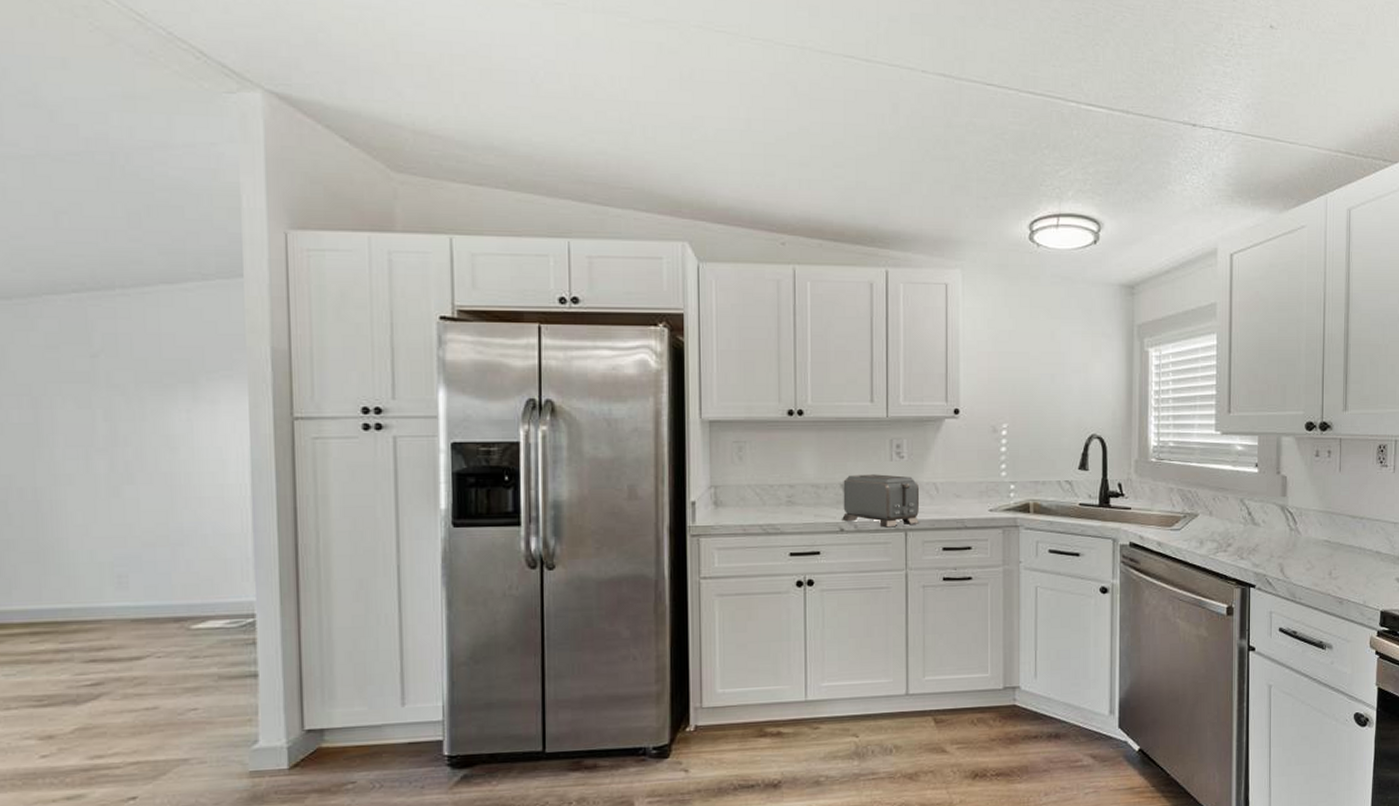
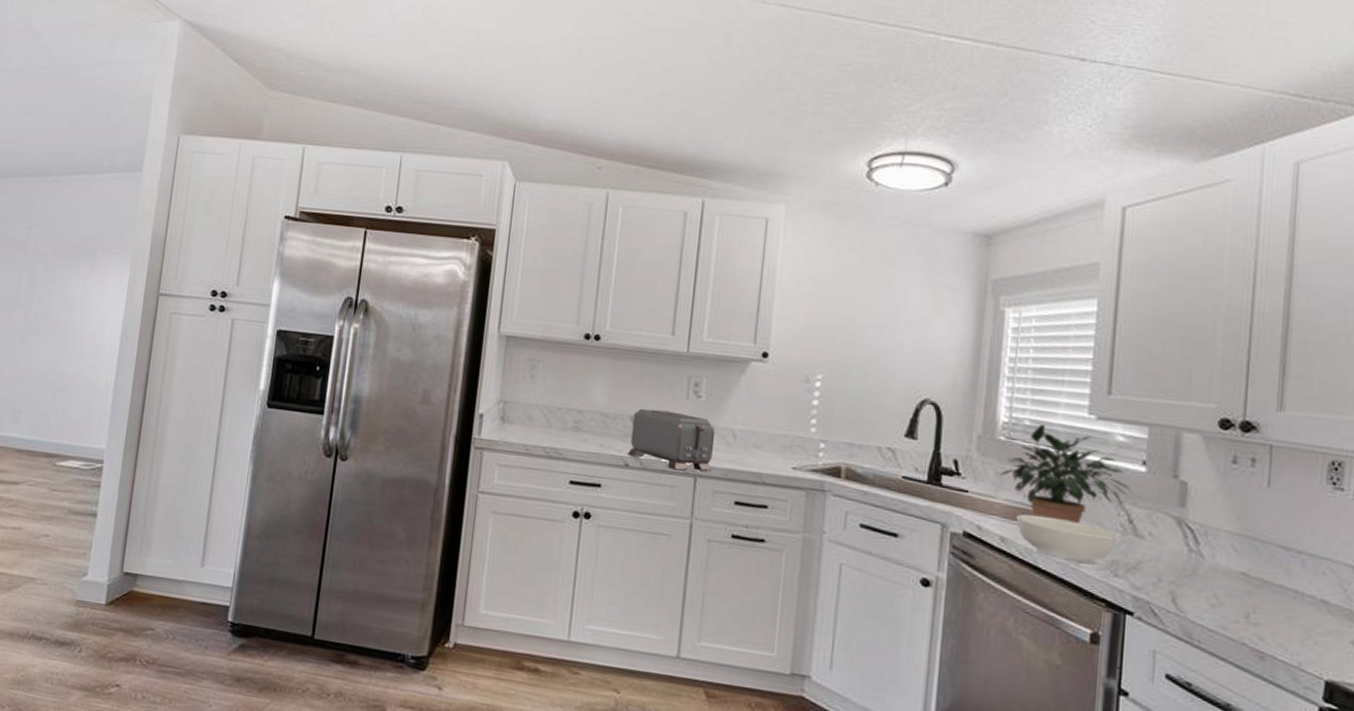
potted plant: none [1153,444,1250,522] -> present [999,424,1133,523]
bowl: none [1168,519,1243,554] -> present [1016,514,1120,564]

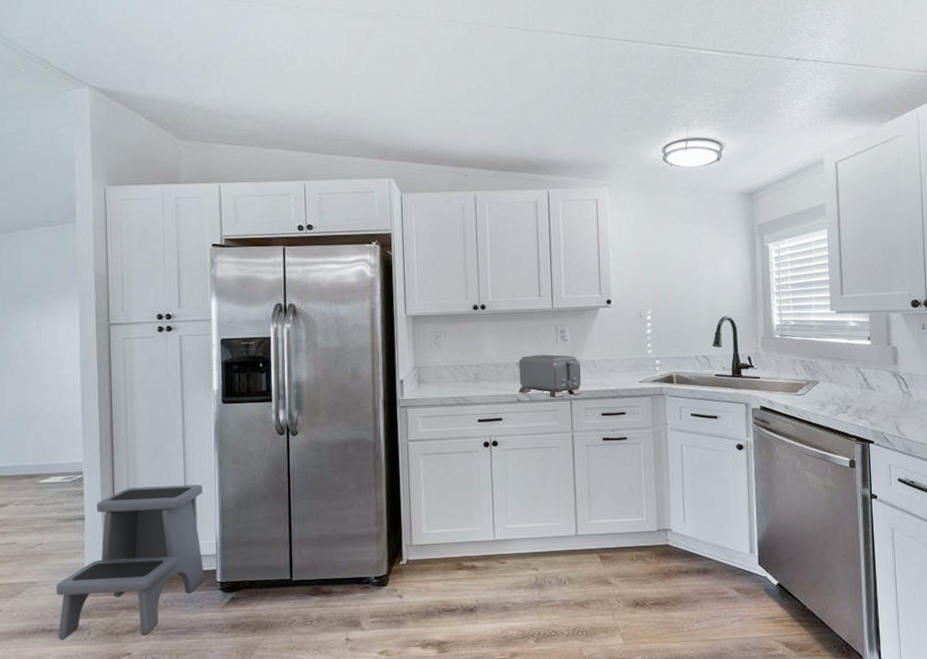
step stool: none [47,488,229,668] -> present [56,484,205,639]
potted plant: present [999,424,1133,523] -> none [779,322,864,388]
bowl: present [1016,514,1120,564] -> none [793,385,860,415]

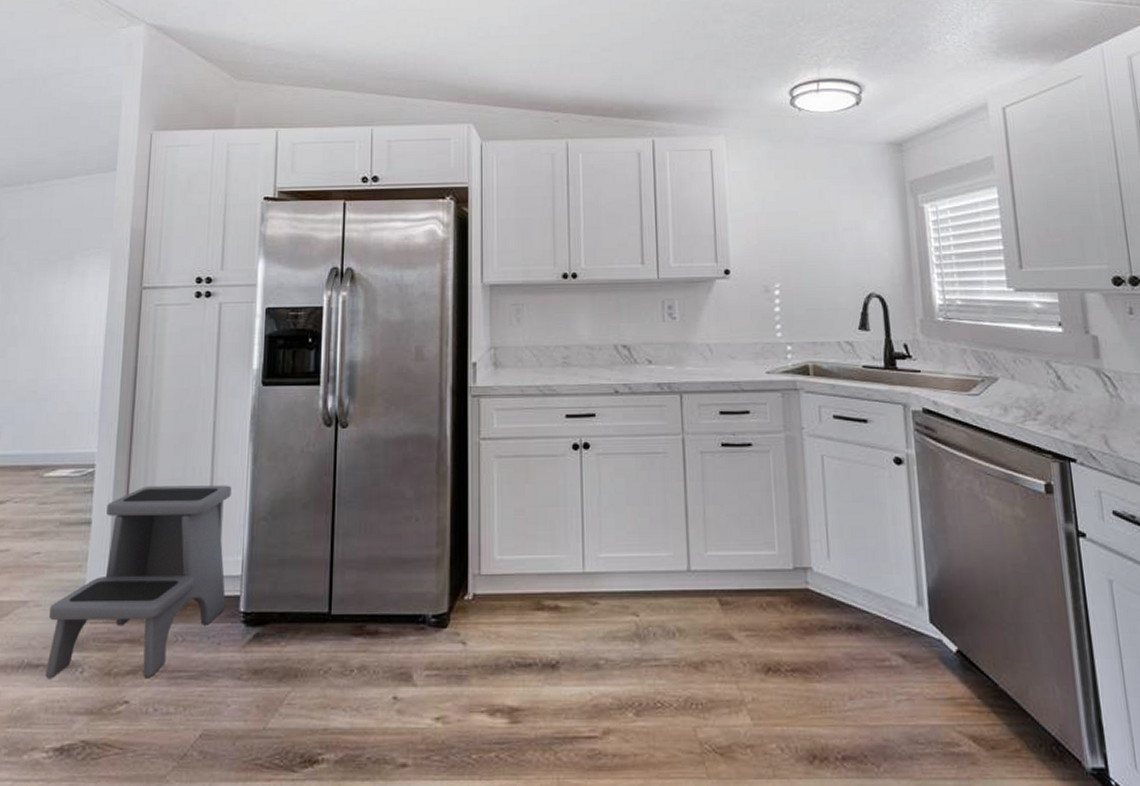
toaster: present [519,354,581,398] -> none [616,335,694,390]

